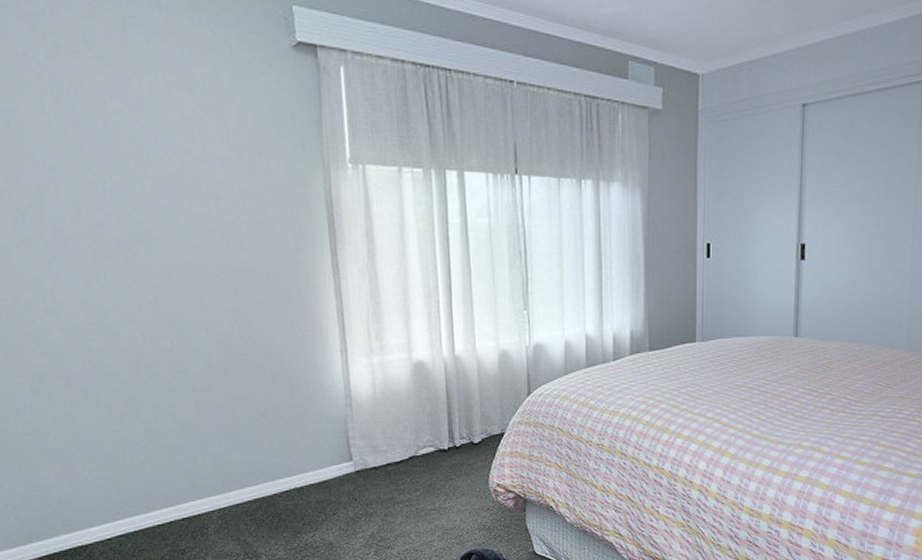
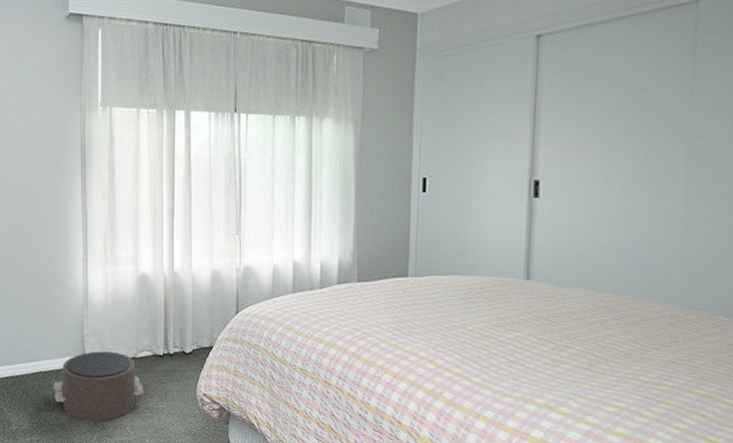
pouf: none [314,453,429,536] -> present [54,351,145,422]

